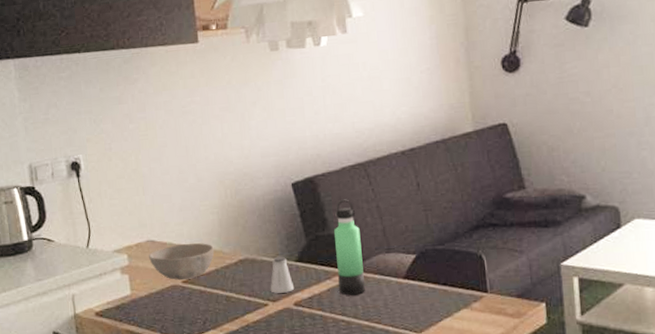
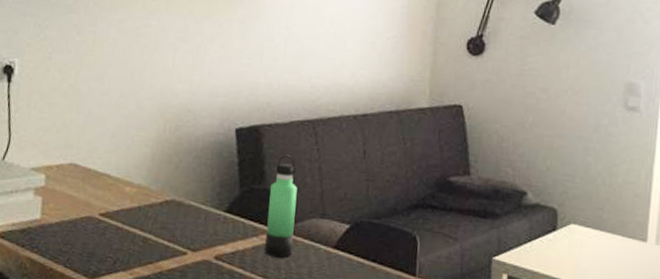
bowl: present [148,243,214,280] -> none [67,173,141,213]
saltshaker: present [270,256,295,293] -> none [192,203,219,244]

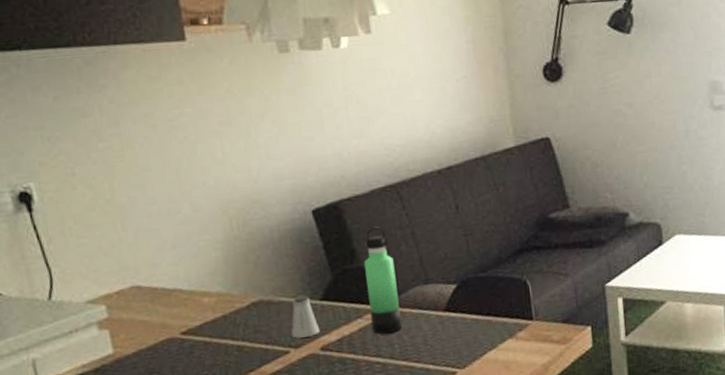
saltshaker: none [192,203,219,244] -> present [291,295,321,338]

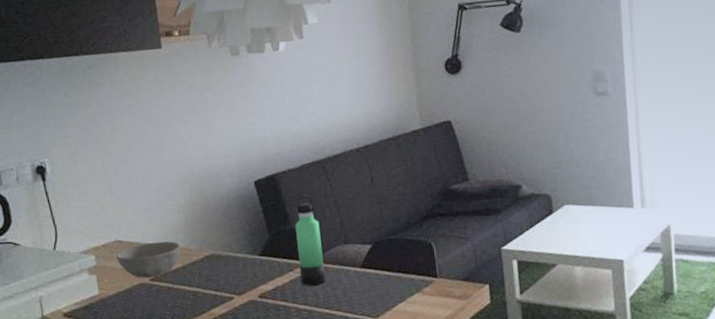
bowl: none [133,285,220,332] -> present [115,241,181,278]
saltshaker: present [291,295,321,338] -> none [235,251,259,287]

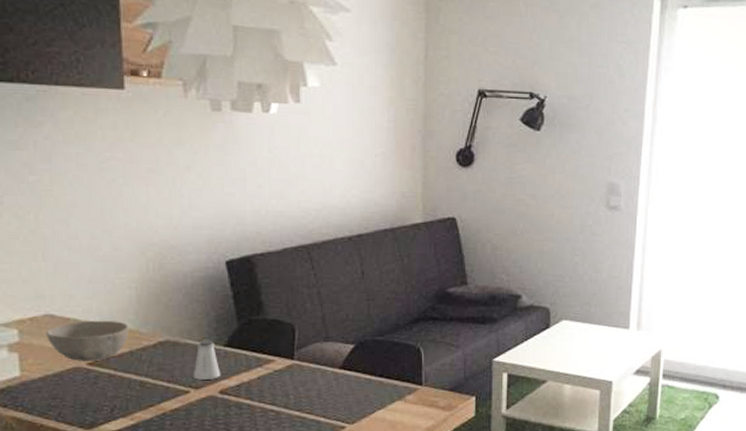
saltshaker: none [235,251,259,287] -> present [193,340,221,380]
thermos bottle: present [295,195,325,286] -> none [269,282,298,384]

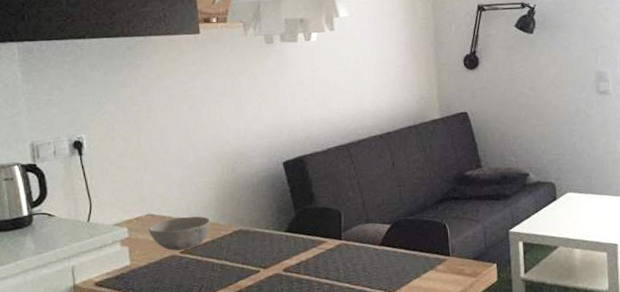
saltshaker: present [193,340,221,380] -> none [262,227,284,261]

